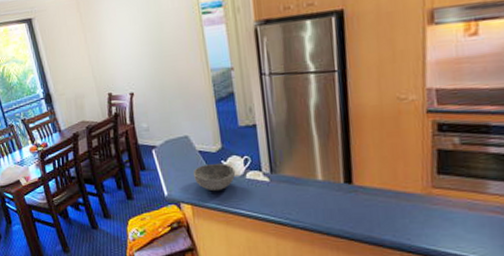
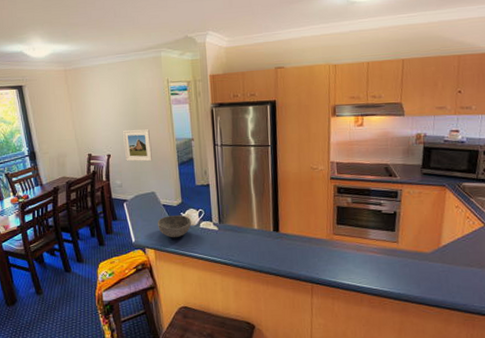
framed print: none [145,59,183,100] -> present [122,129,152,162]

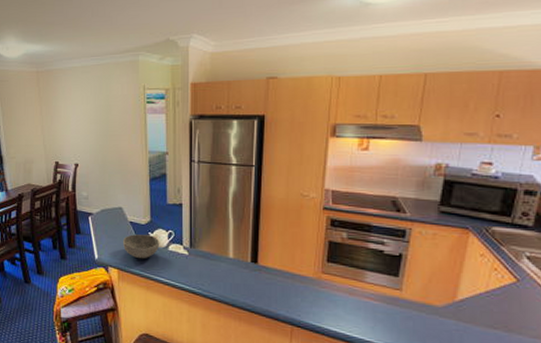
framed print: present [122,129,152,162] -> none [92,138,122,174]

